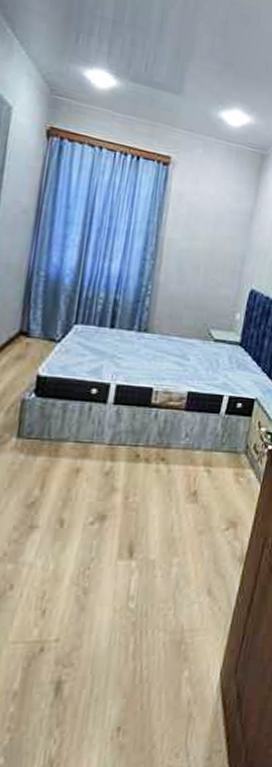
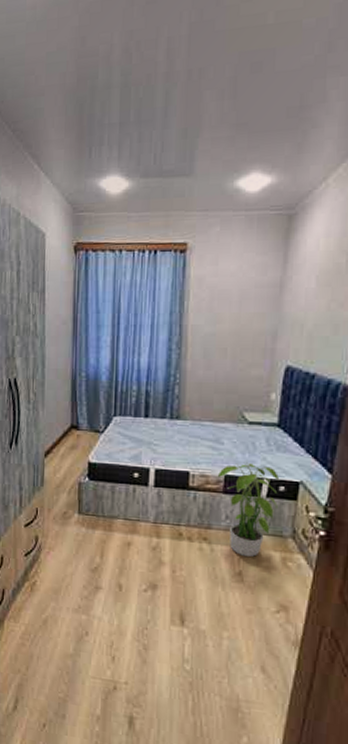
potted plant: none [179,378,237,475] -> present [215,461,279,557]

